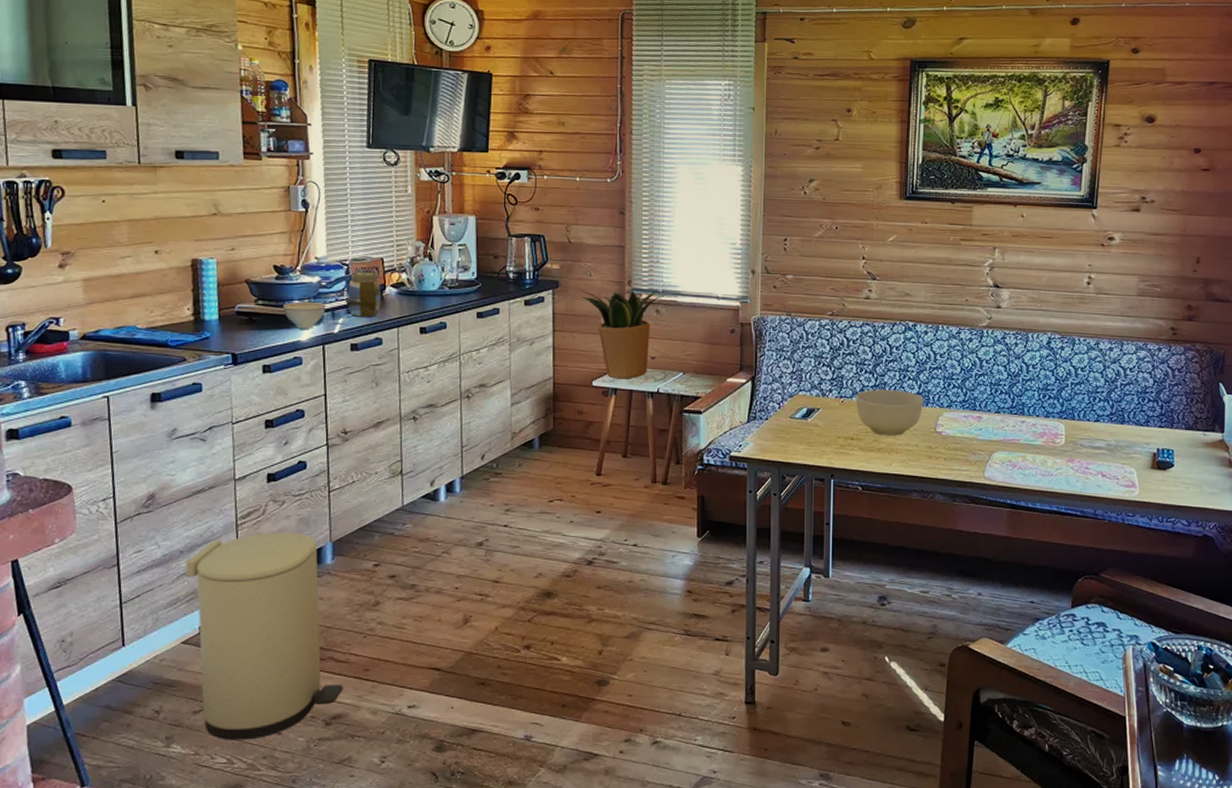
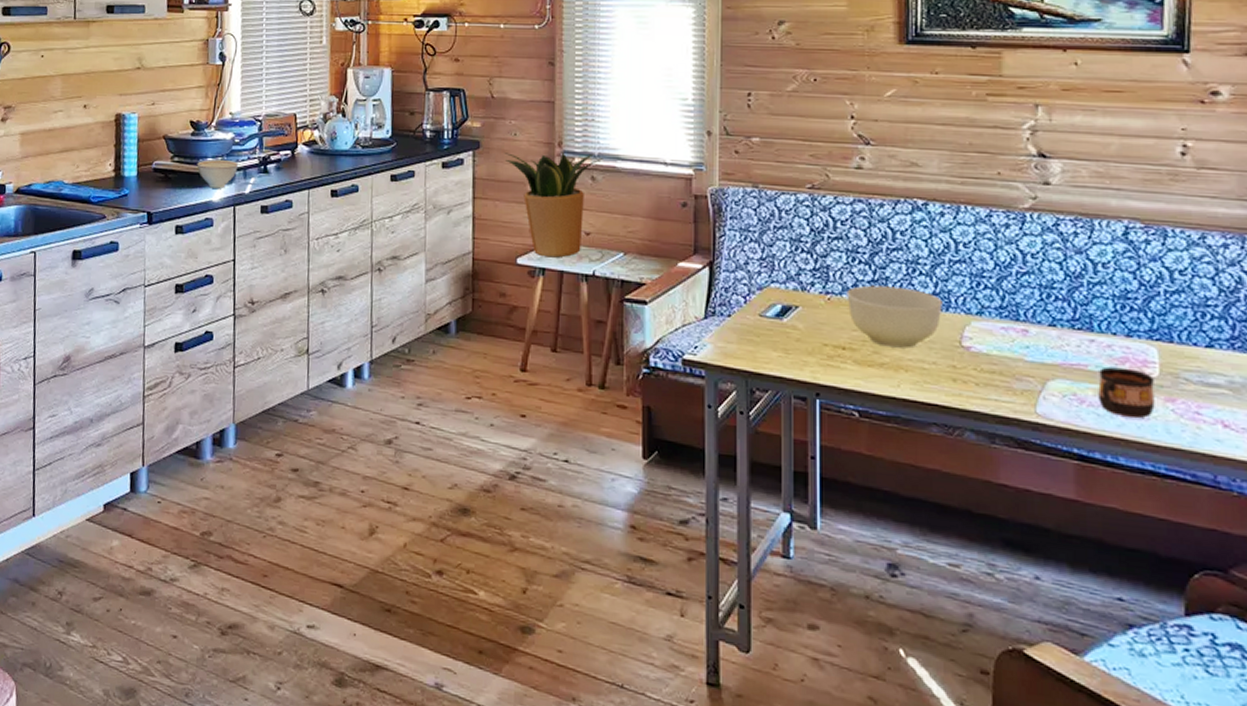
pedal bin: present [185,531,344,740] -> none [94,407,241,639]
jar: present [347,272,381,318] -> none [259,128,293,178]
cup: none [1025,440,1061,476] -> present [1098,366,1155,419]

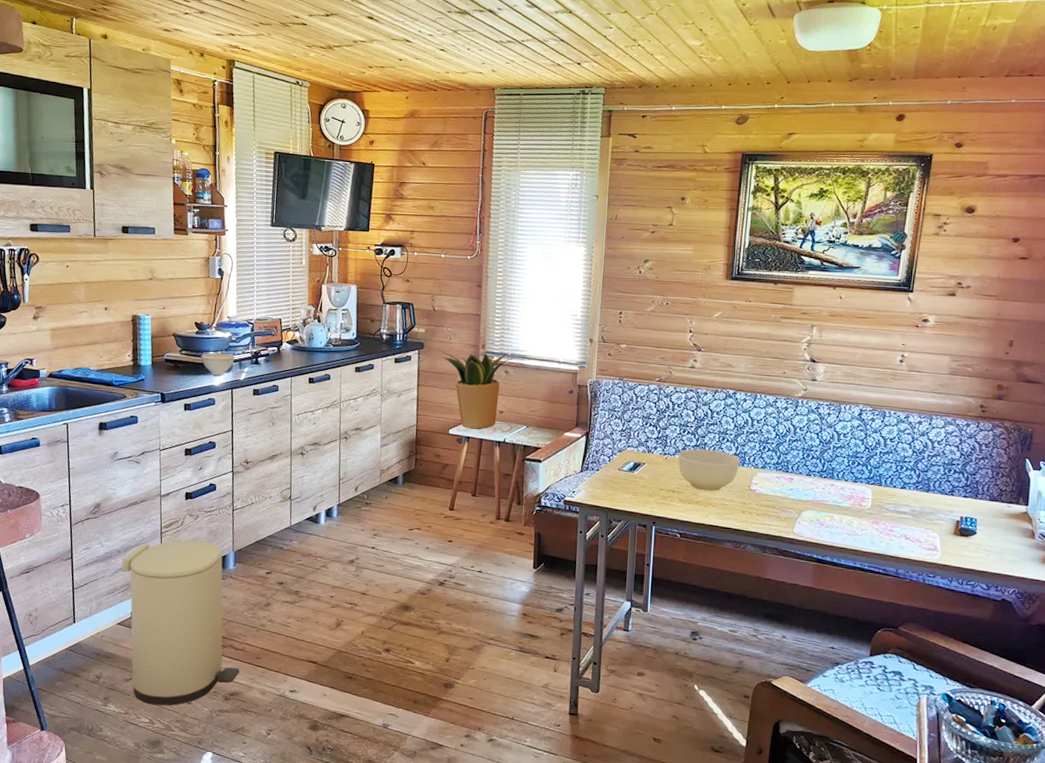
pedal bin: none [94,407,241,639] -> present [121,540,240,706]
cup: present [1098,366,1155,419] -> none [832,502,867,535]

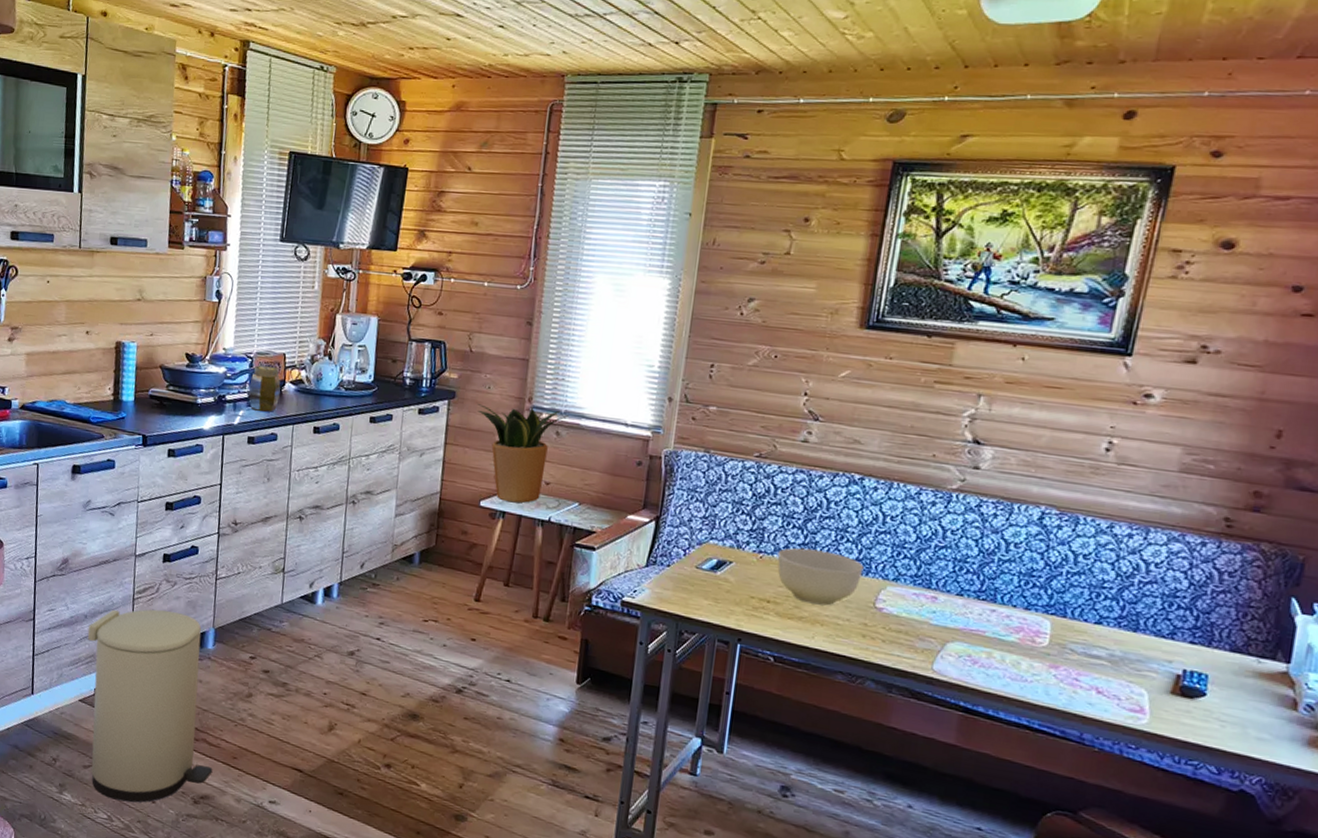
bowl: present [201,353,235,376] -> none [190,390,229,419]
jar: none [251,330,279,369] -> present [249,365,281,412]

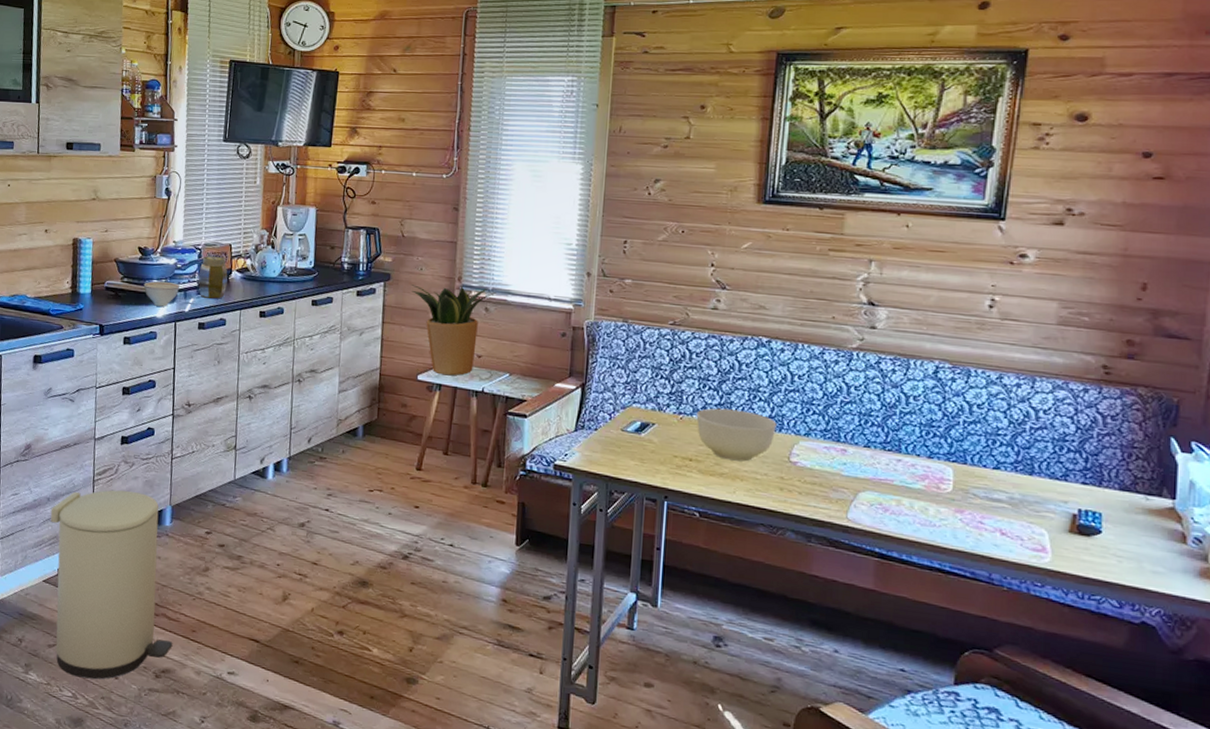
bowl: none [190,390,229,419] -> present [143,281,180,307]

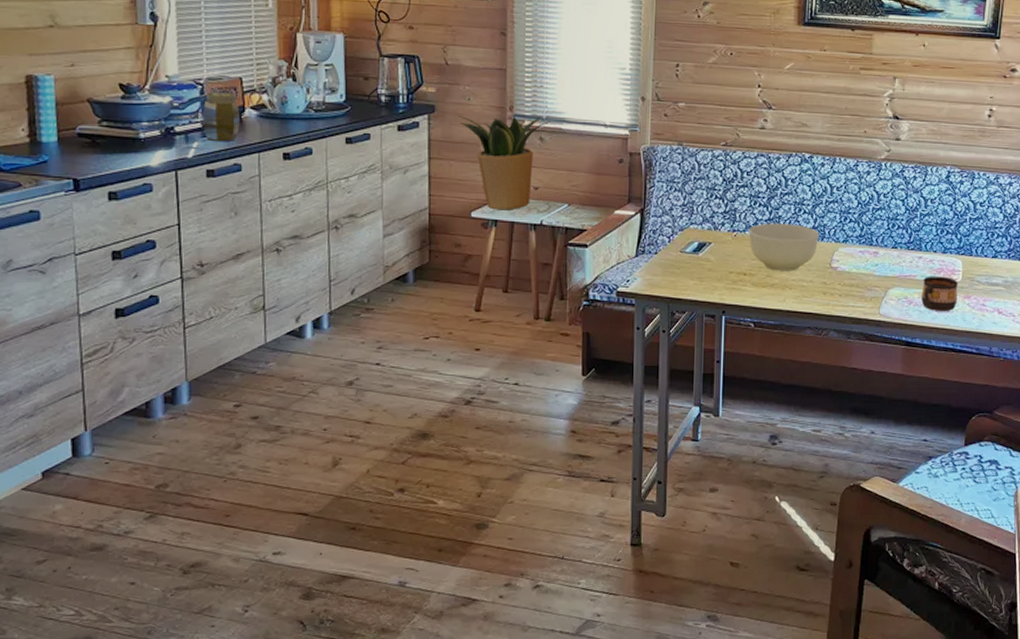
pedal bin: present [50,490,173,679] -> none [25,370,203,591]
bowl: present [143,281,180,307] -> none [129,124,178,153]
cup: none [900,482,947,526] -> present [921,276,958,312]

